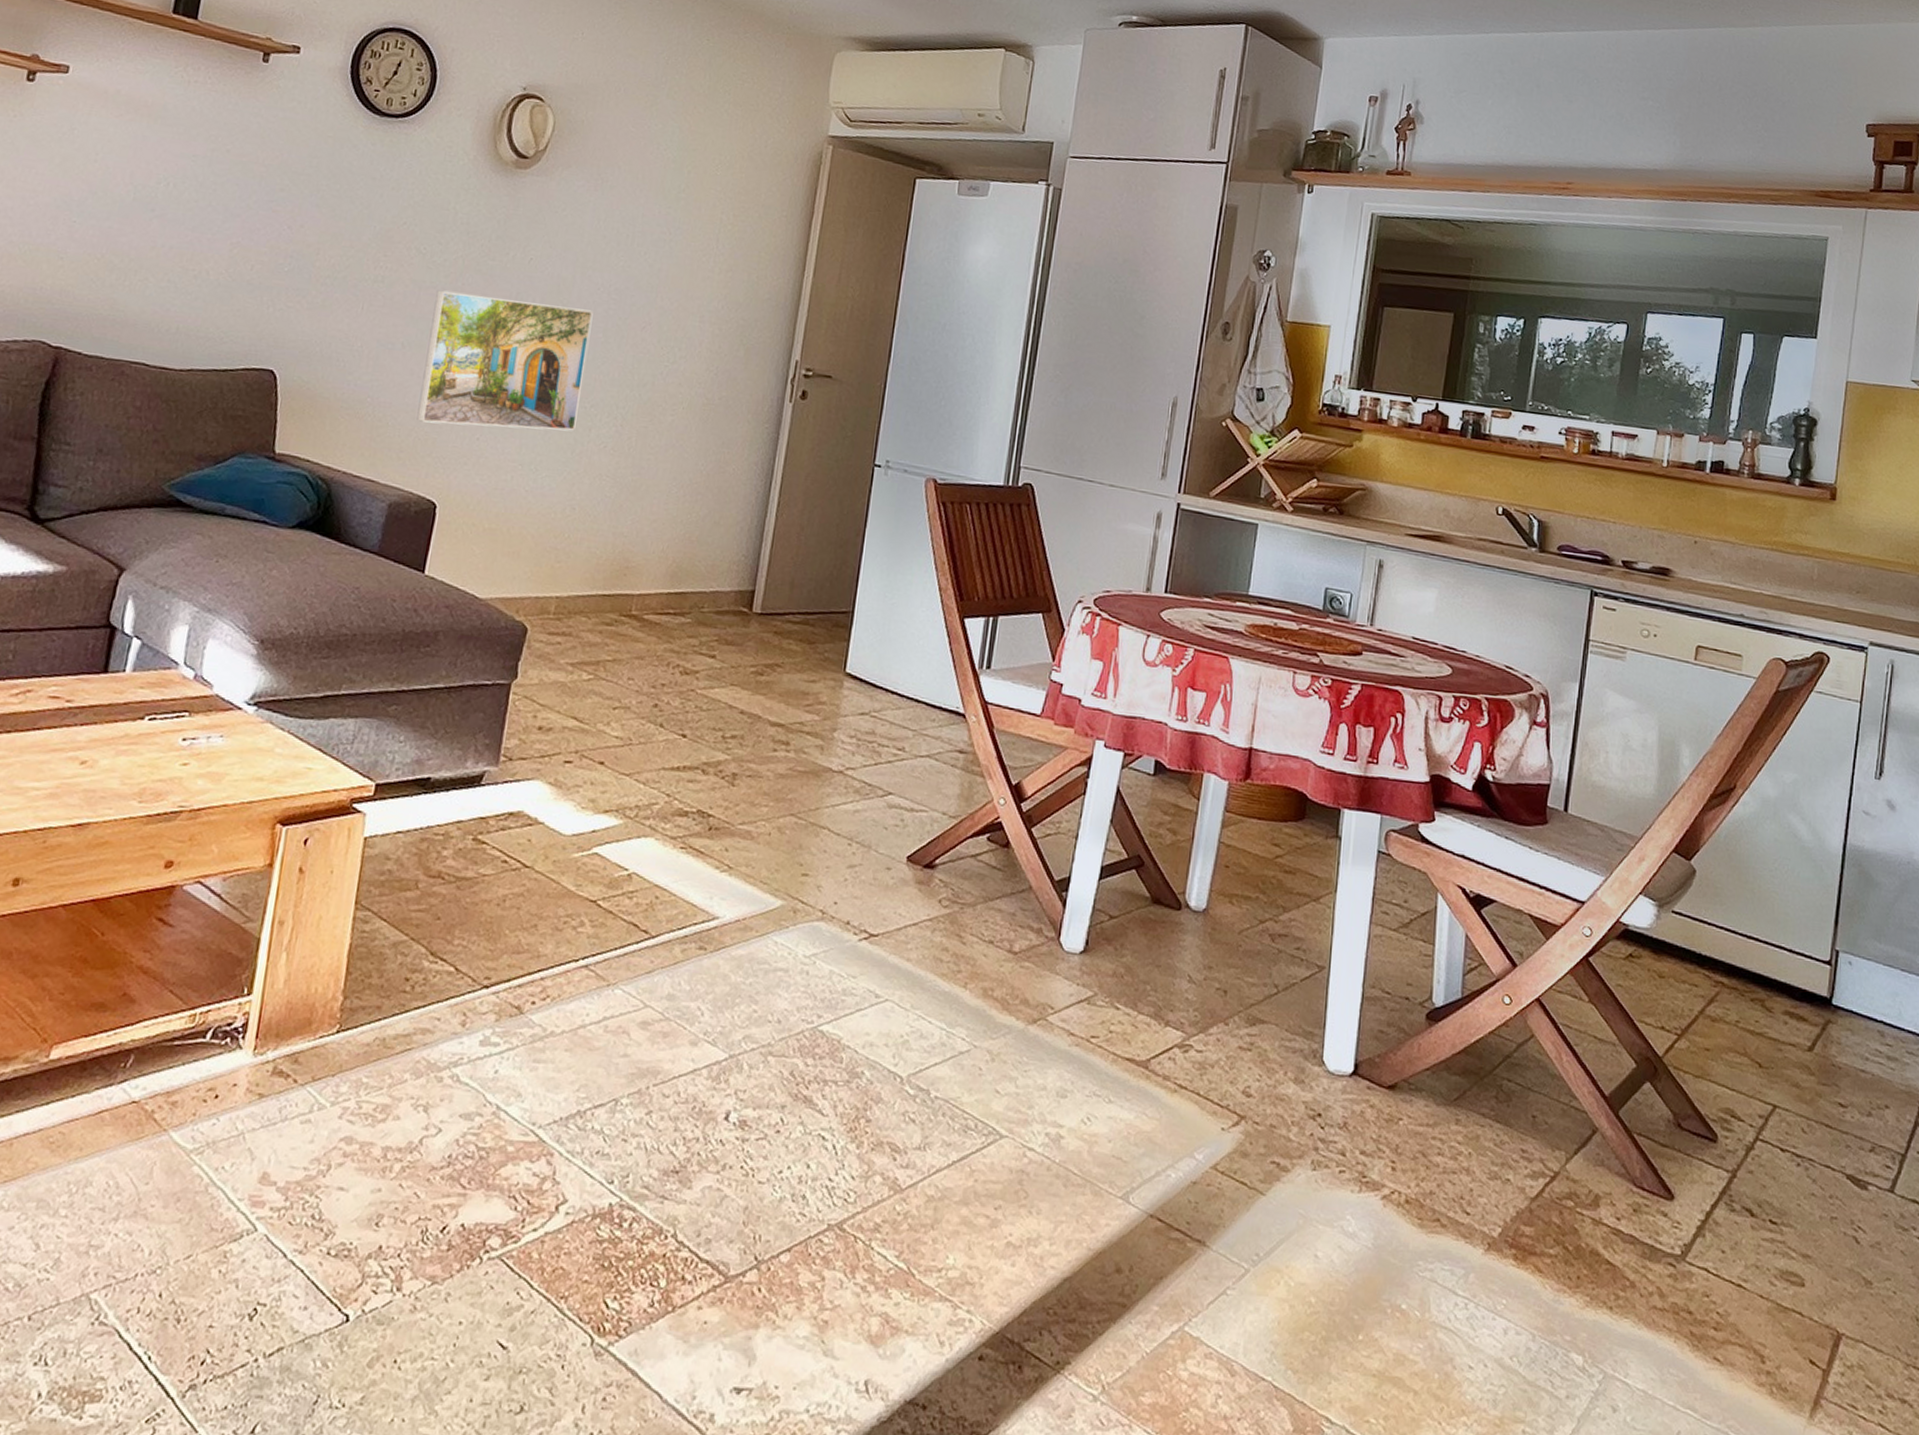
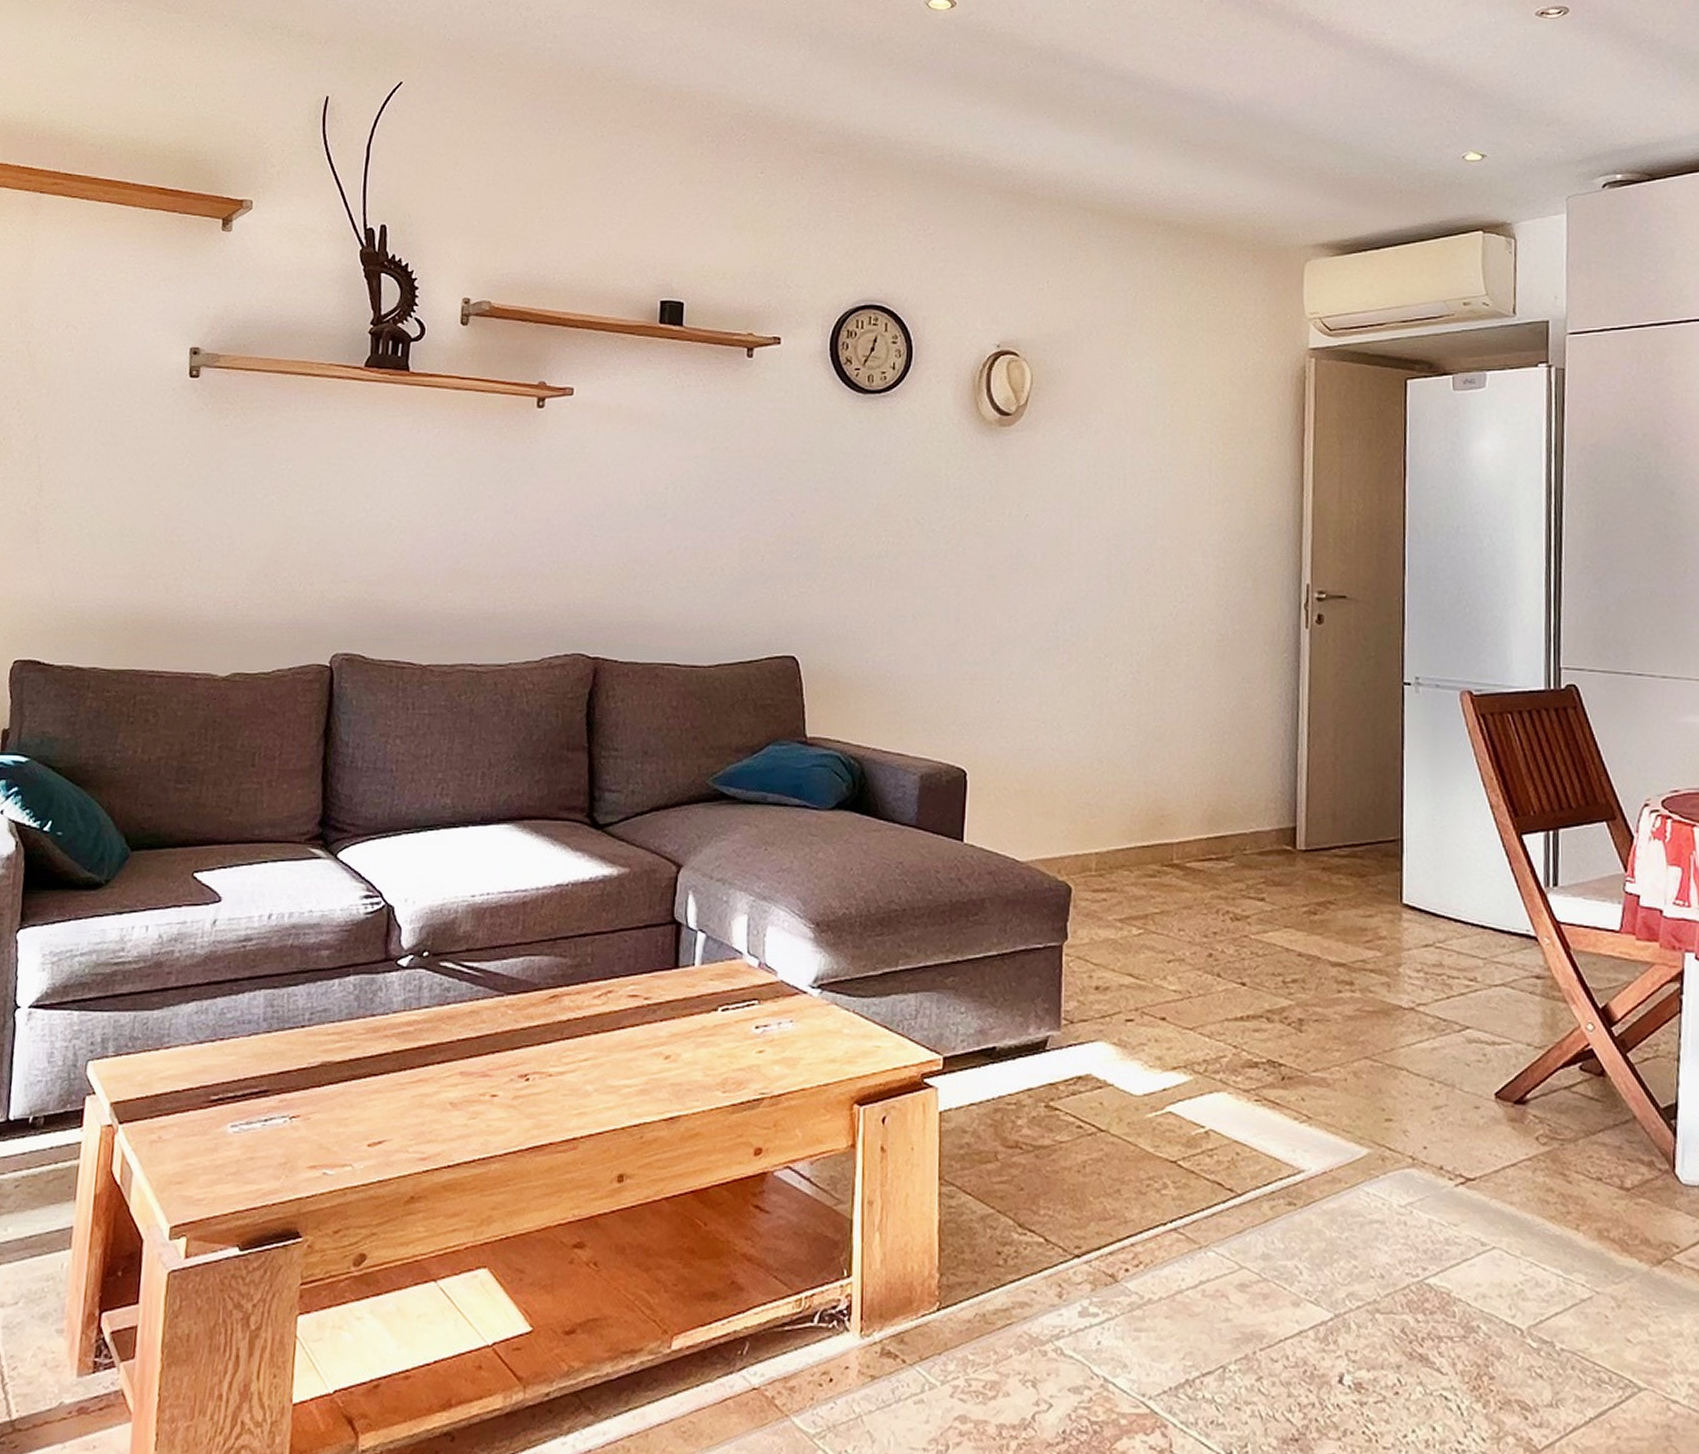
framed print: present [416,290,593,431] -> none [936,557,1095,691]

